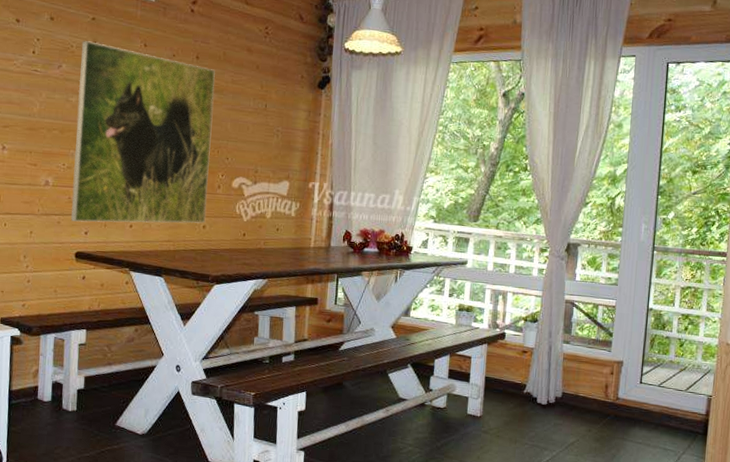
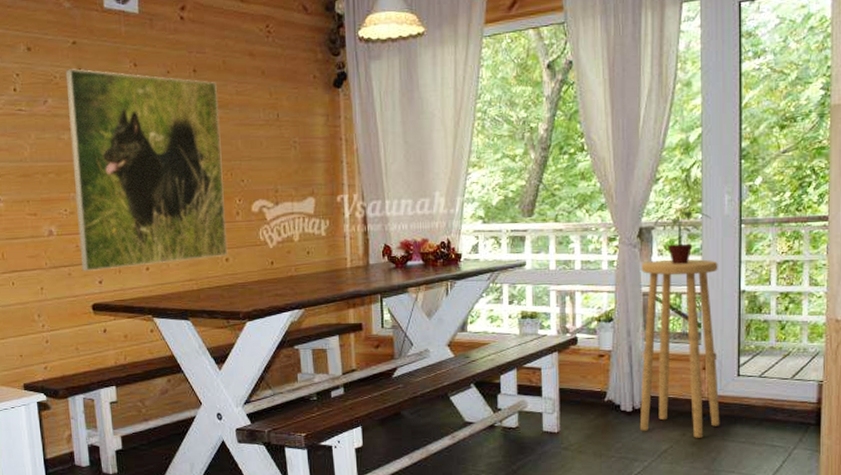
stool: none [552,273,632,435] -> present [639,259,720,438]
potted plant: none [580,234,629,279] -> present [653,211,711,264]

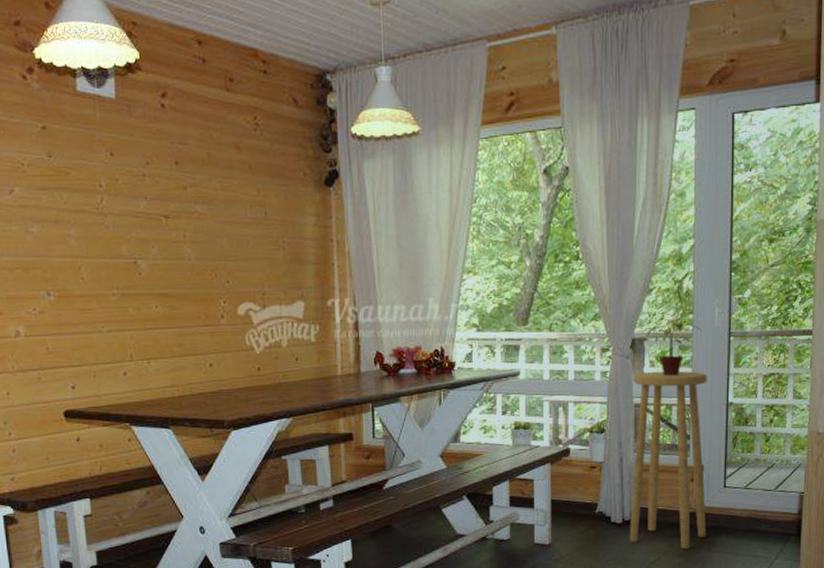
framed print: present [65,69,228,271] -> none [34,156,212,375]

